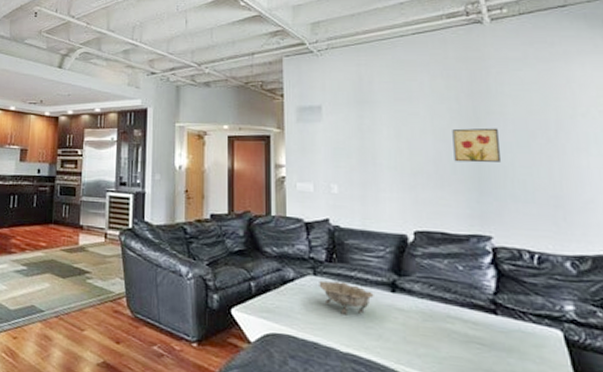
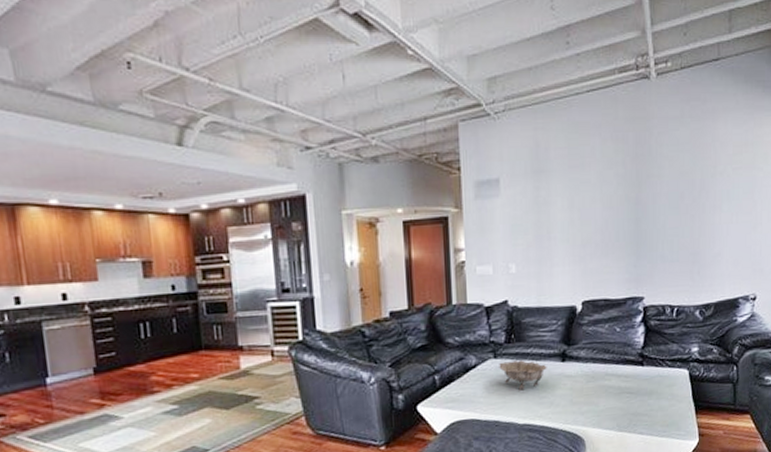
wall art: present [452,127,500,163] -> none [618,191,655,229]

